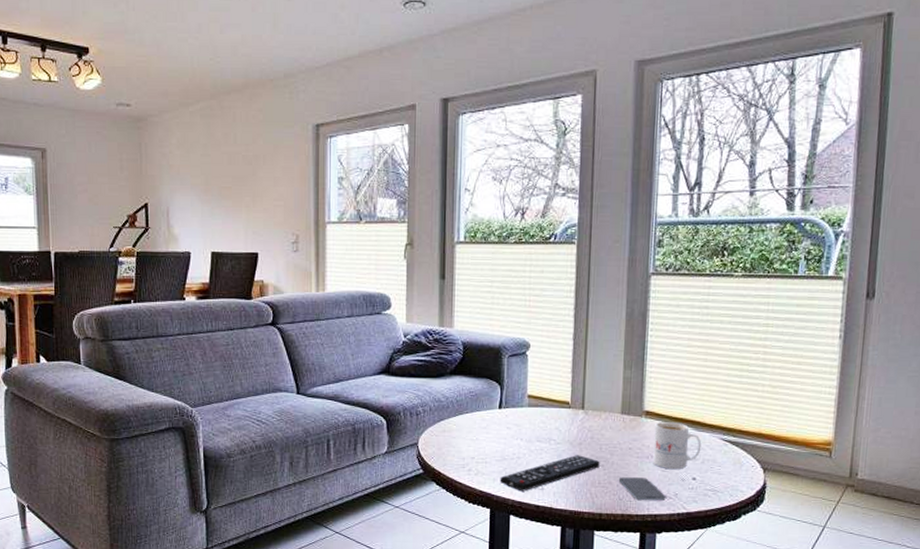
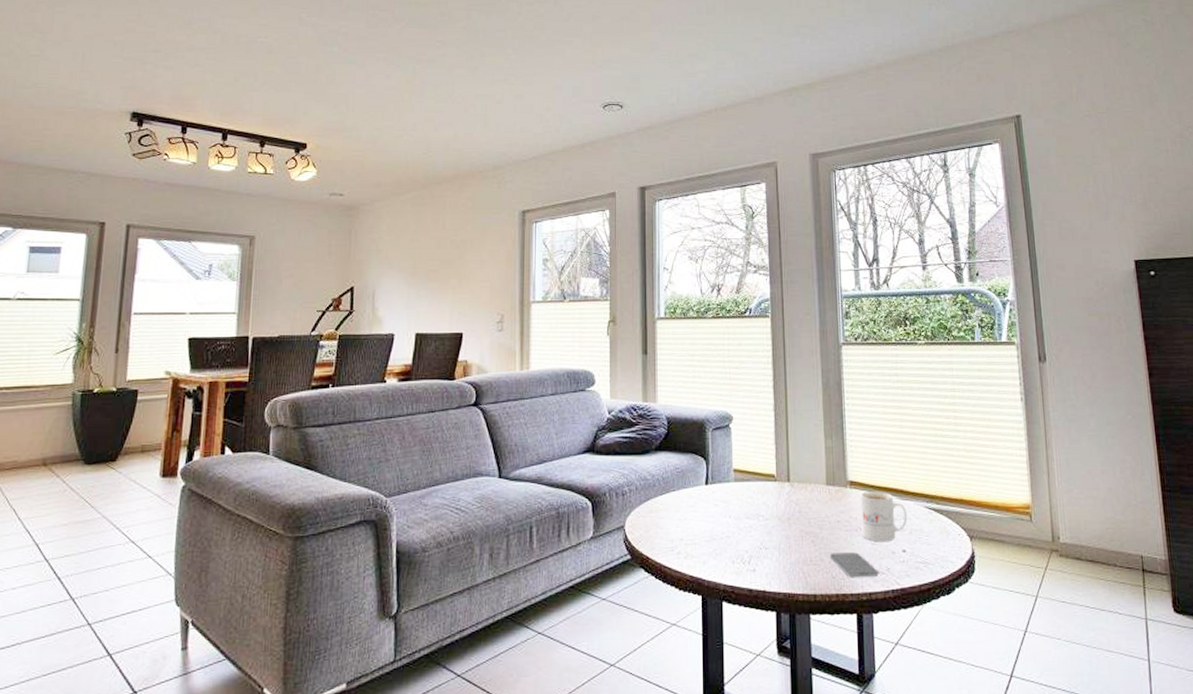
remote control: present [500,455,600,492] -> none [710,531,810,574]

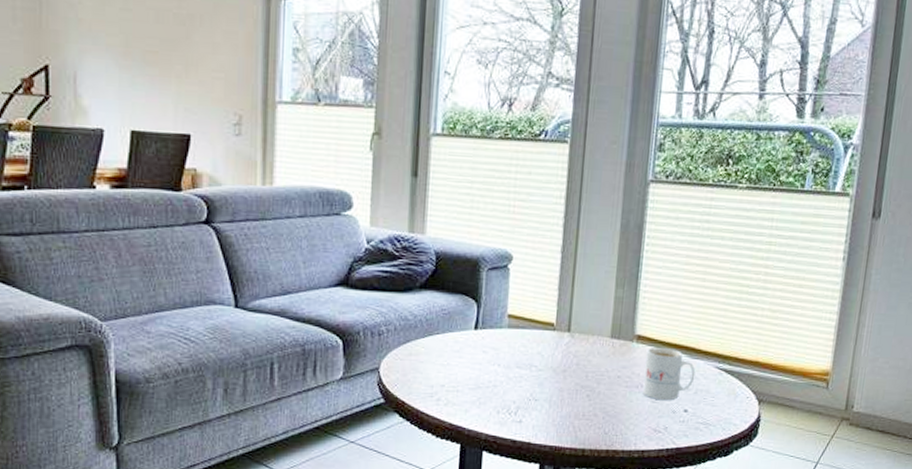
smartphone: present [830,552,879,577] -> none [604,409,655,435]

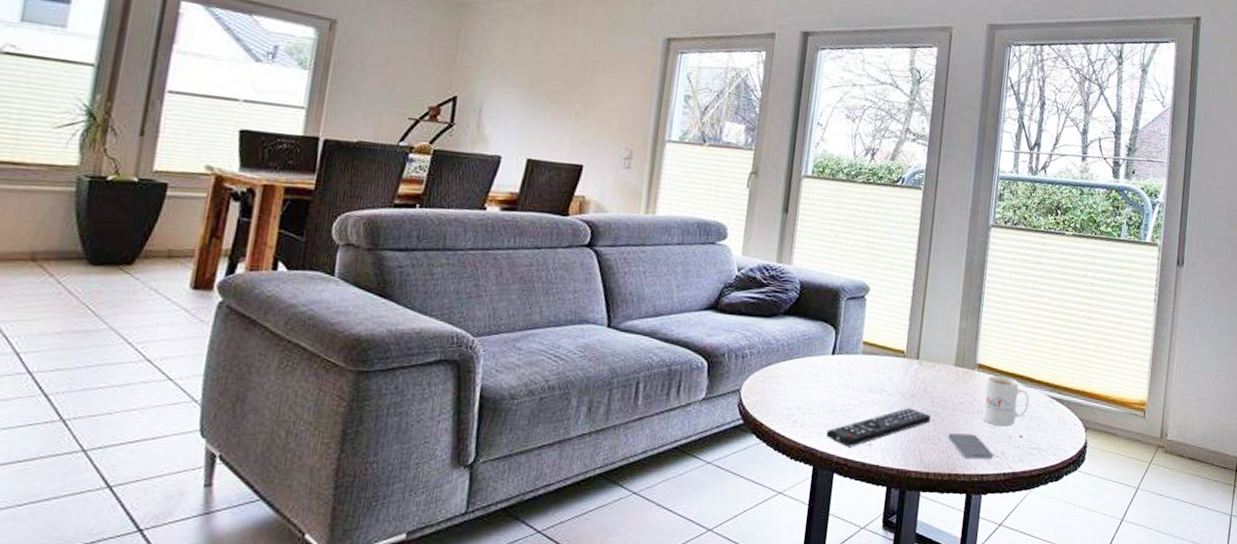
remote control: none [472,383,585,425] -> present [826,408,931,447]
smartphone: none [604,409,655,435] -> present [948,433,994,459]

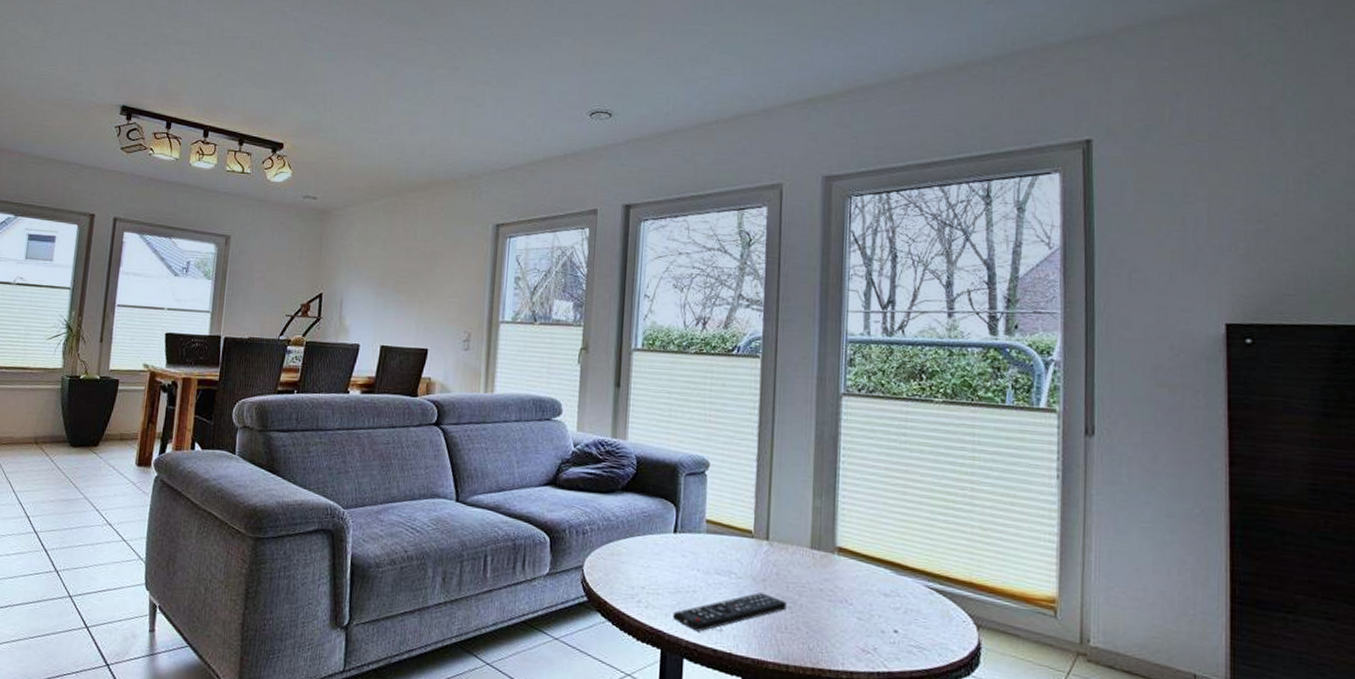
smartphone: present [948,433,994,459] -> none [808,623,863,655]
mug: present [982,376,1030,427] -> none [847,561,904,619]

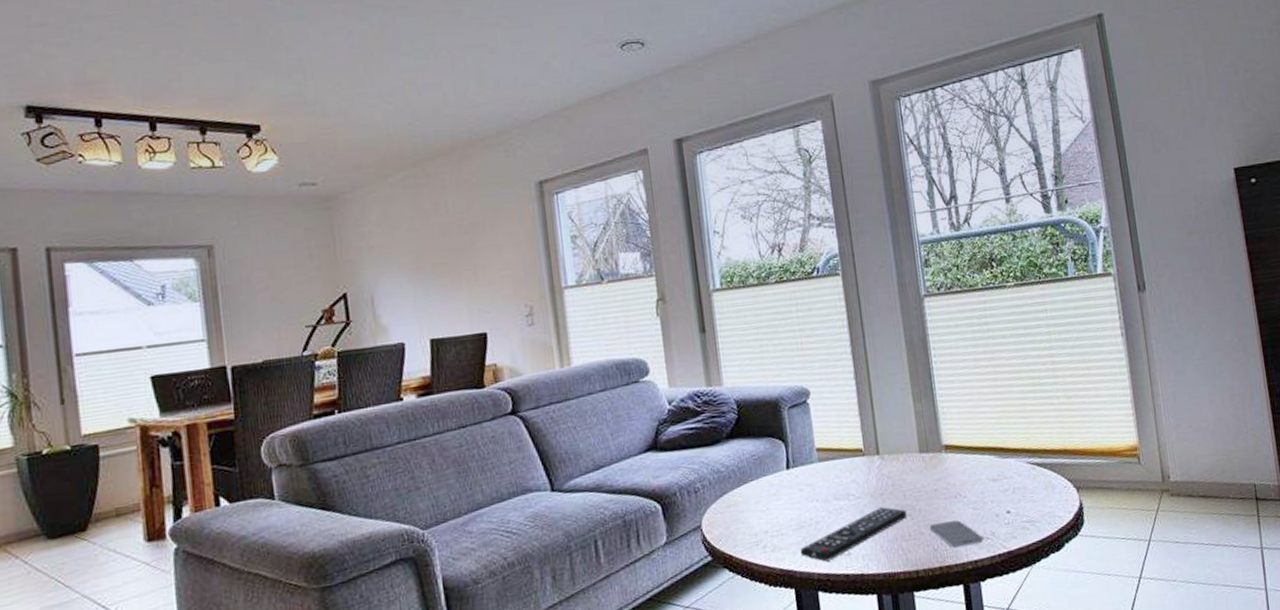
smartphone: none [808,623,863,655] -> present [929,520,984,547]

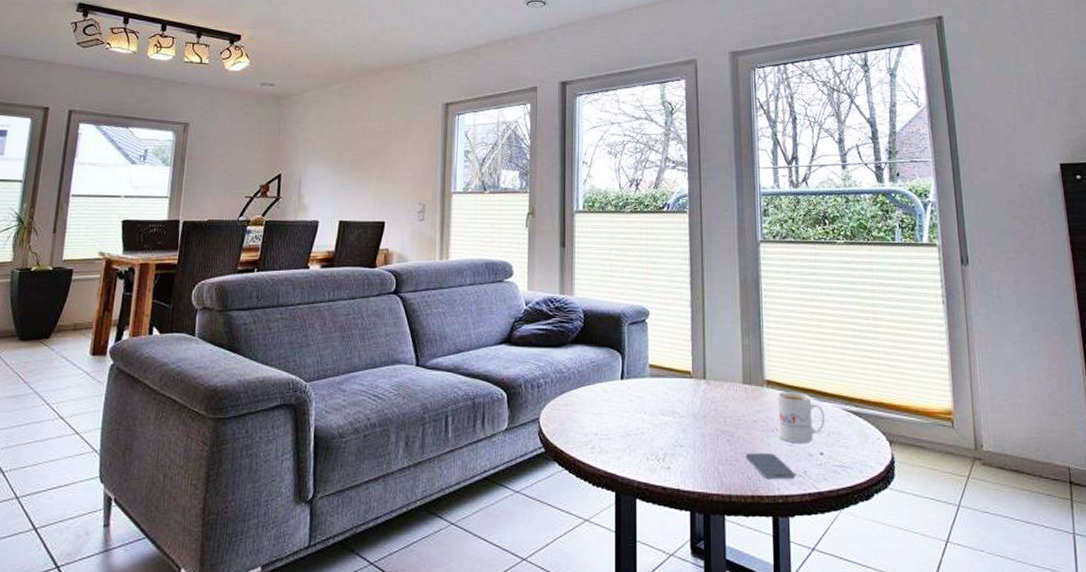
remote control: present [800,507,907,562] -> none [624,429,726,471]
mug: none [957,452,1010,506] -> present [777,392,825,444]

